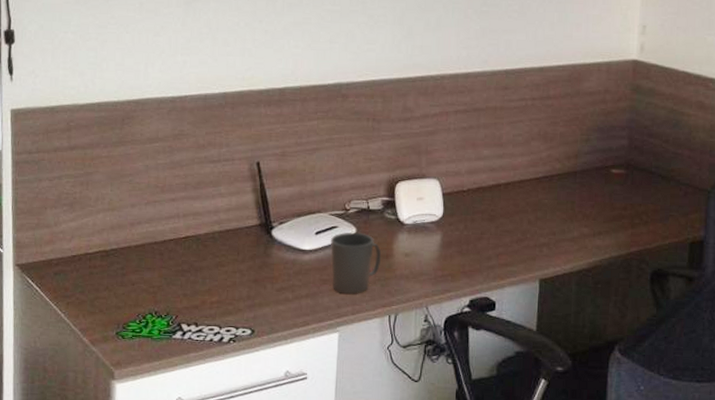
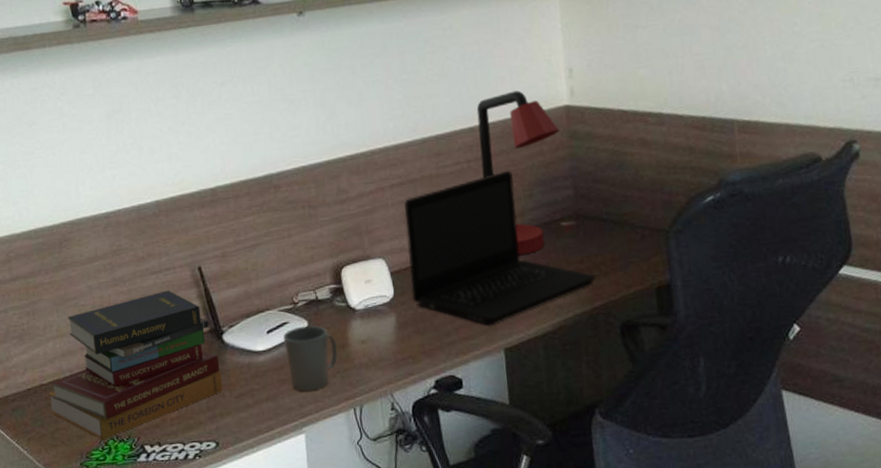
books: none [92,180,266,314] -> present [48,290,223,441]
laptop: none [460,113,636,255] -> present [404,170,596,325]
desk lamp: none [545,38,625,195] -> present [476,90,560,256]

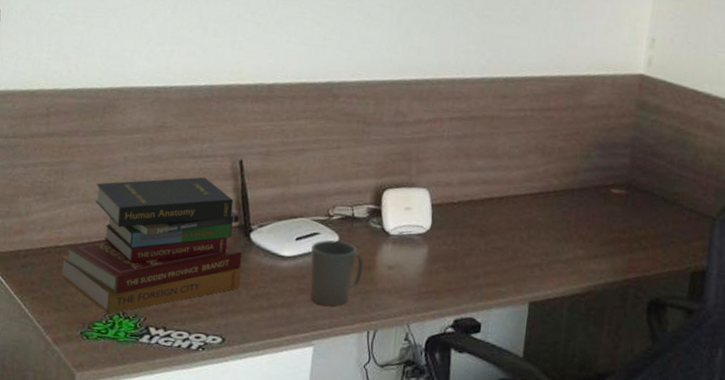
laptop: present [404,170,596,325] -> none [448,126,635,275]
desk lamp: present [476,90,560,256] -> none [544,49,630,214]

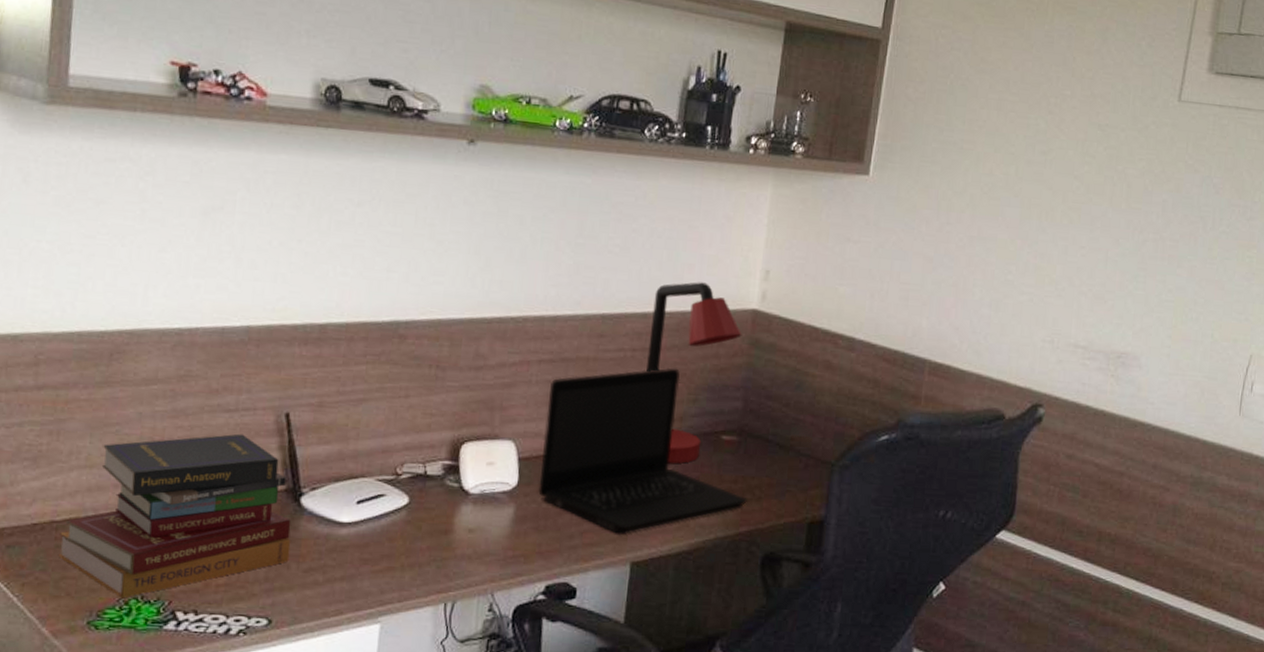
mug: present [309,239,364,306] -> none [374,501,439,577]
laptop: none [448,126,635,275] -> present [538,367,747,533]
desk lamp: none [544,49,630,214] -> present [646,282,742,464]

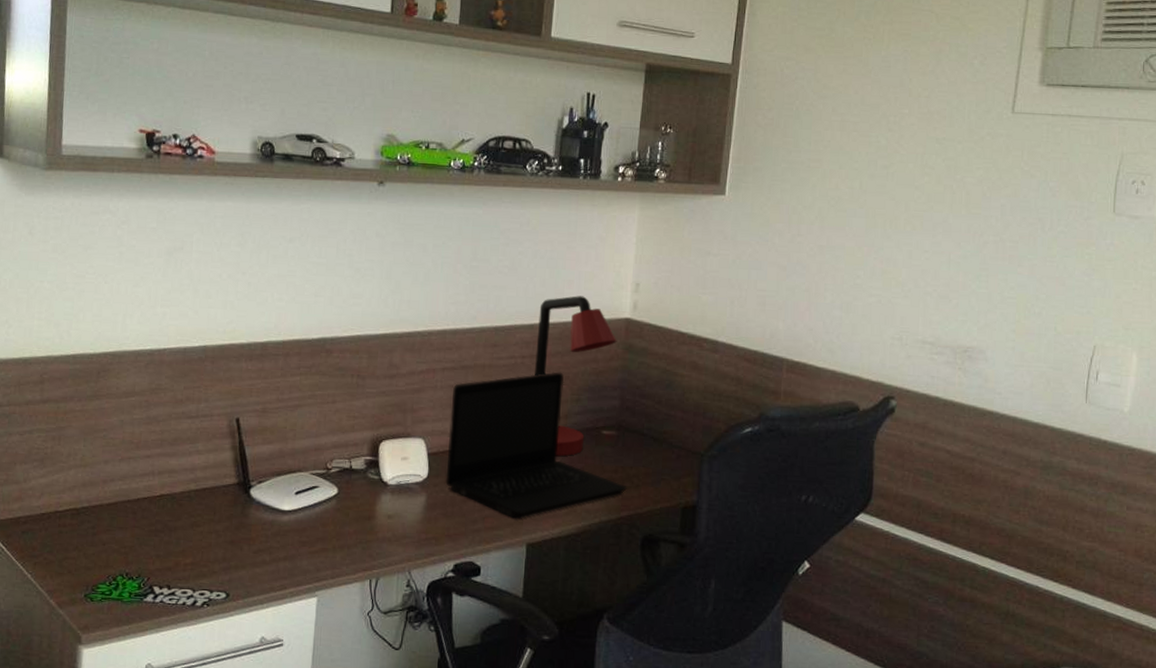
books: present [58,433,292,599] -> none [61,436,243,576]

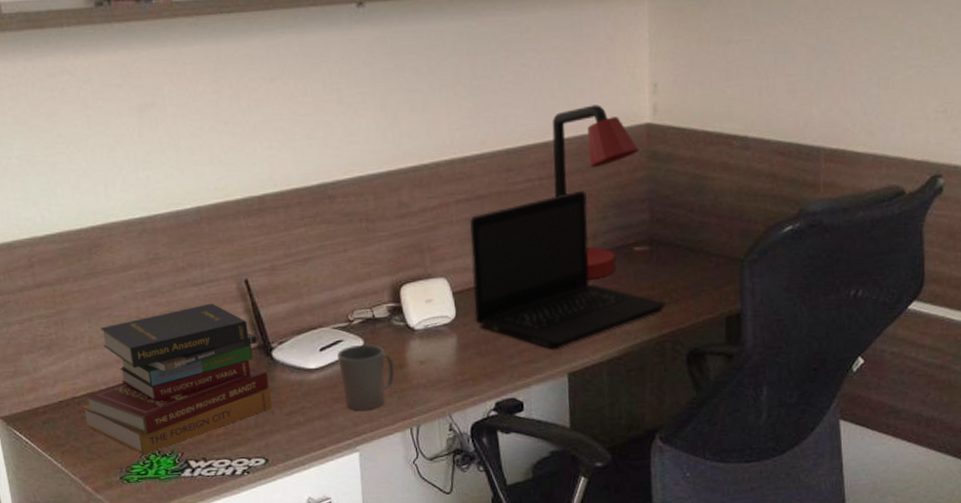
books: none [61,436,243,576] -> present [82,303,273,455]
mug: none [310,492,364,557] -> present [336,343,395,411]

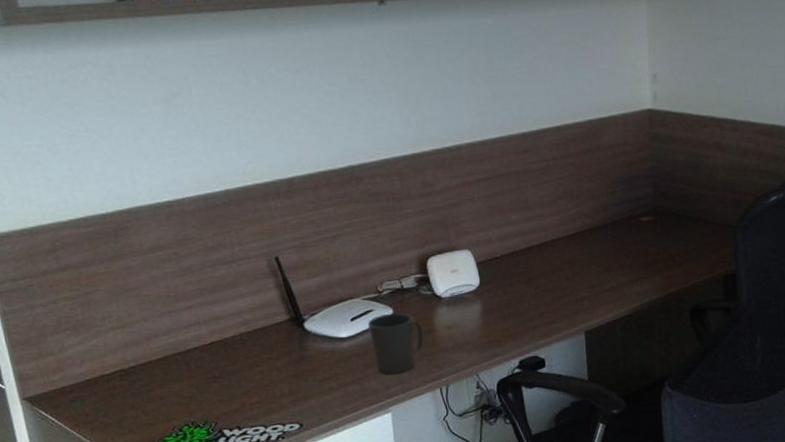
books: present [82,303,273,455] -> none [111,280,306,427]
laptop: present [470,190,666,348] -> none [491,168,670,310]
desk lamp: present [552,104,640,280] -> none [563,93,643,248]

